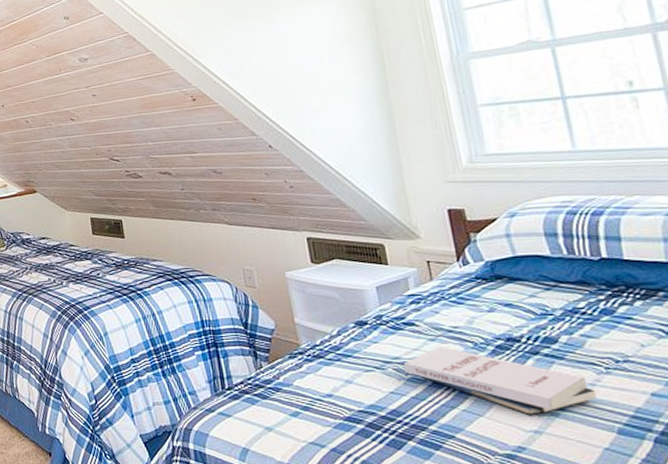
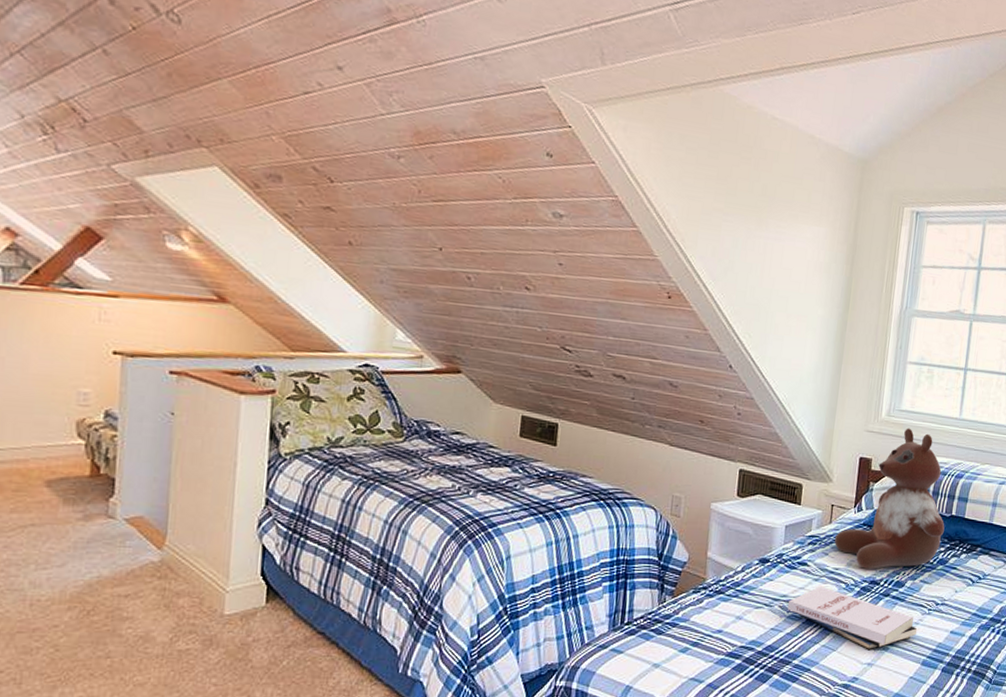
stuffed bear: none [441,171,597,325] -> present [834,428,945,569]

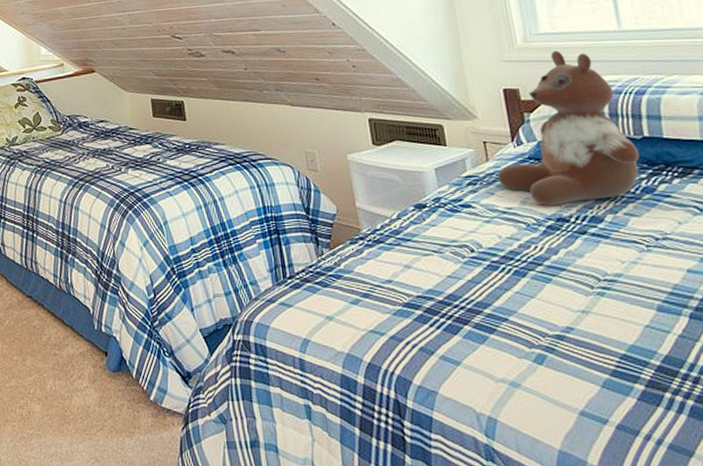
books: present [788,585,918,651] -> none [461,227,639,296]

